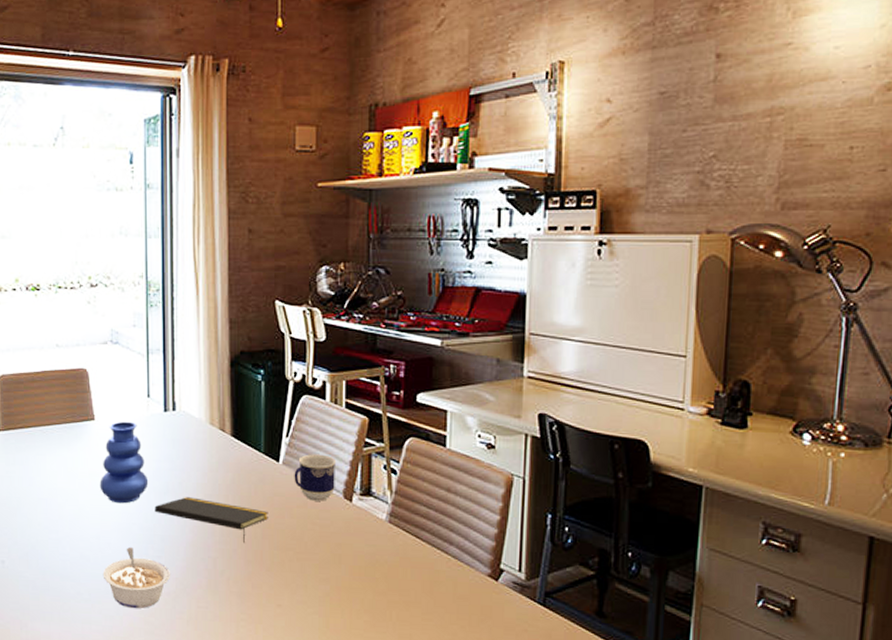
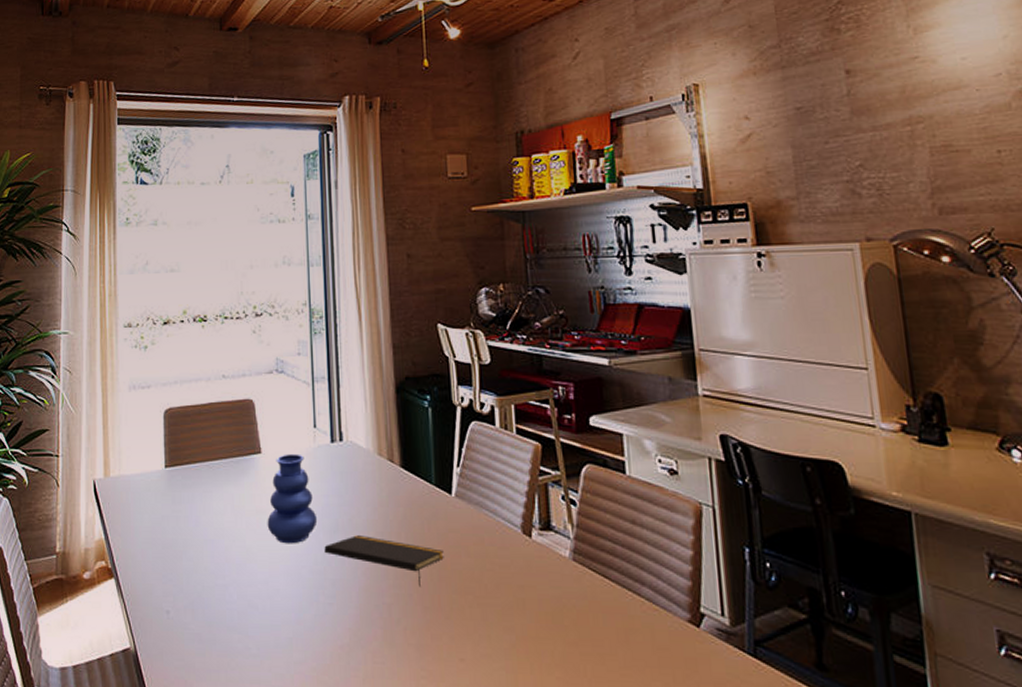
legume: present [102,546,170,609] -> none [271,592,343,666]
cup: present [294,454,337,501] -> none [468,485,512,537]

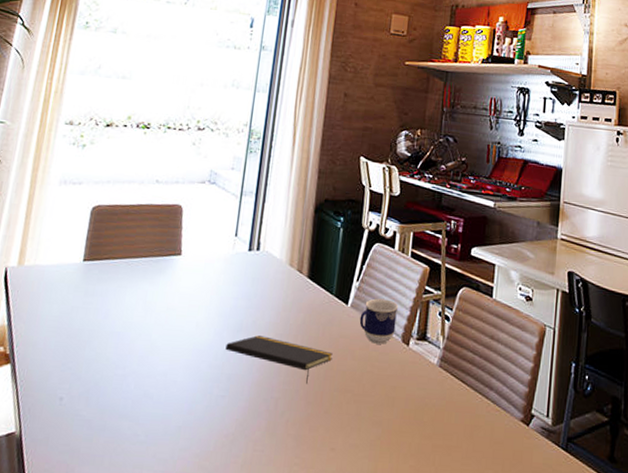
vase: present [267,453,318,544] -> none [175,257,224,341]
cup: none [468,485,512,537] -> present [359,298,399,344]

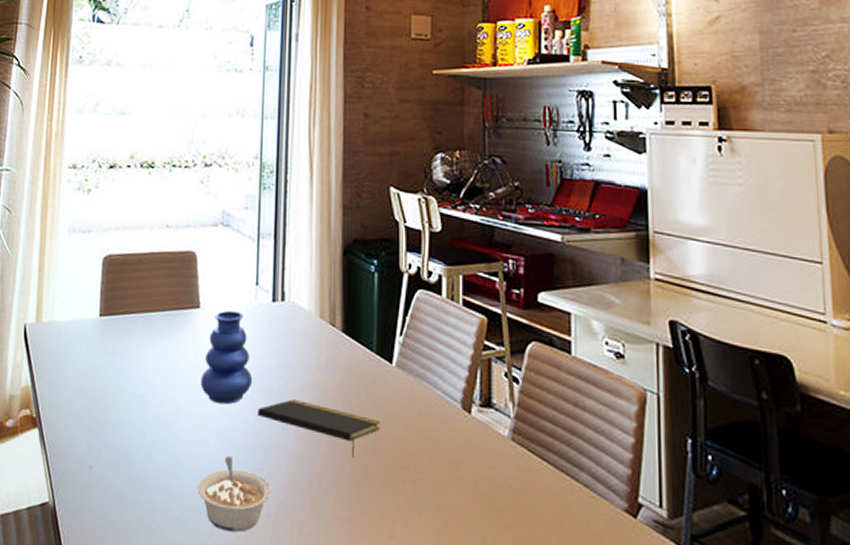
legume: none [163,385,232,452] -> present [197,455,271,533]
vase: none [175,257,224,341] -> present [200,310,253,405]
cup: present [359,298,399,344] -> none [408,356,454,411]

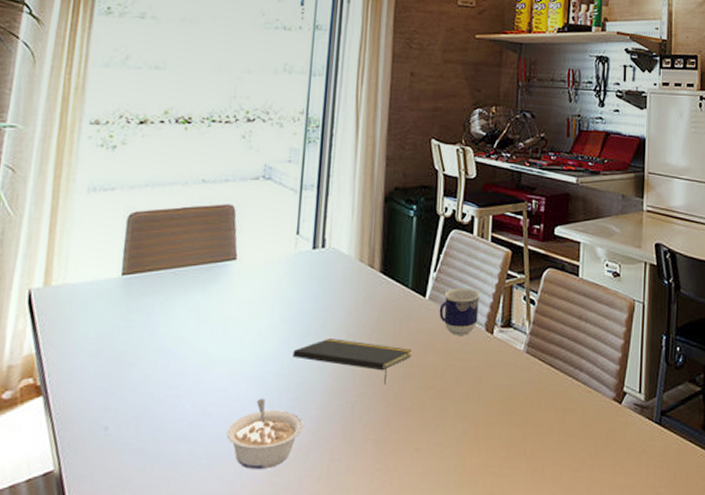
vase: present [200,310,253,405] -> none [234,260,290,350]
cup: none [408,356,454,411] -> present [439,288,481,335]

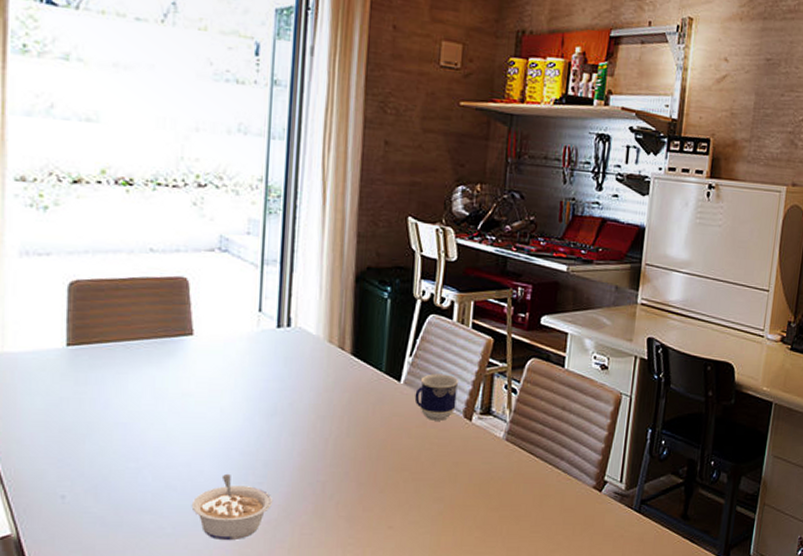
notepad: present [293,339,412,385] -> none [259,419,386,466]

